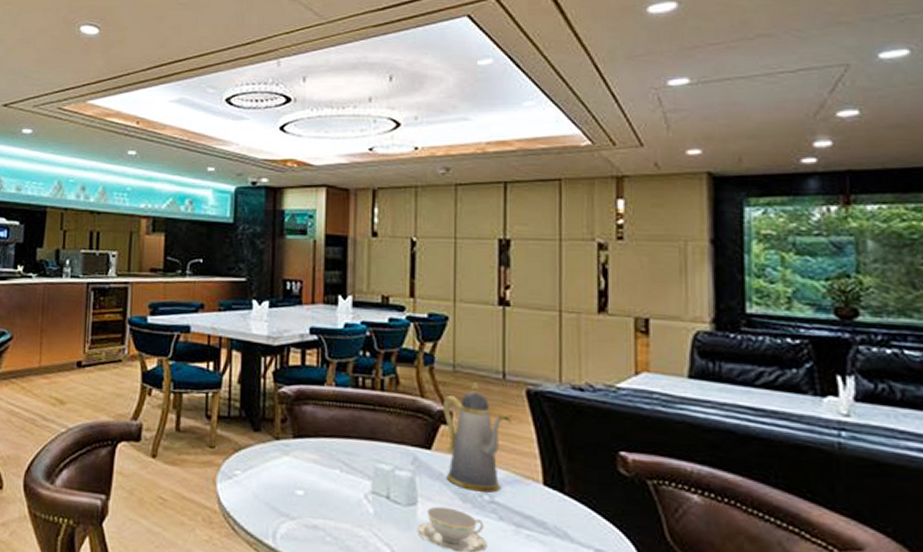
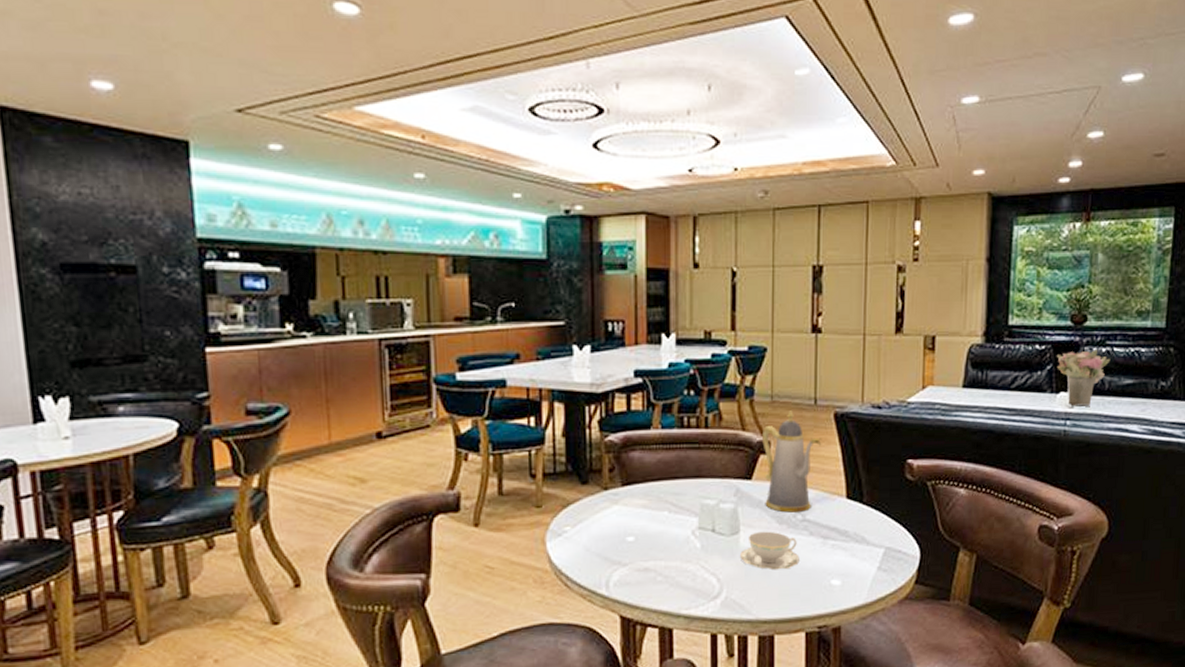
flower bouquet: none [817,350,900,417] -> present [1056,350,1111,406]

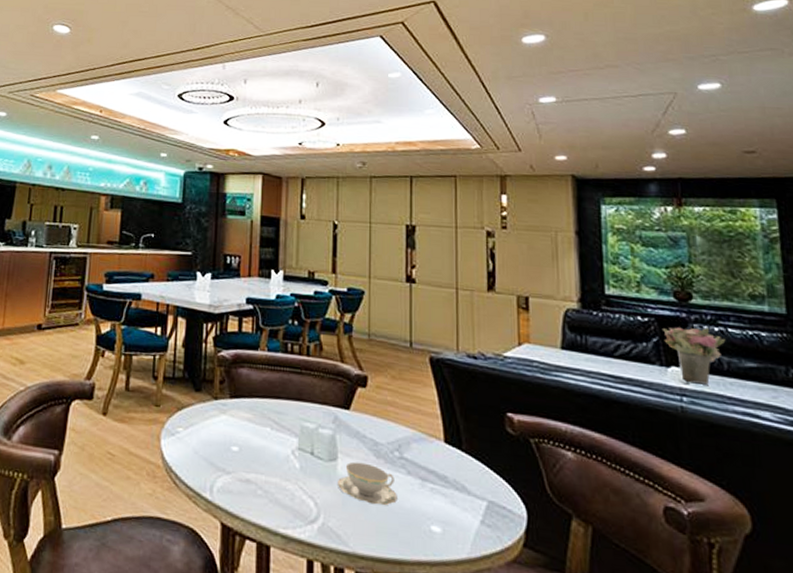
coffee pot: present [762,410,822,513] -> none [360,349,418,449]

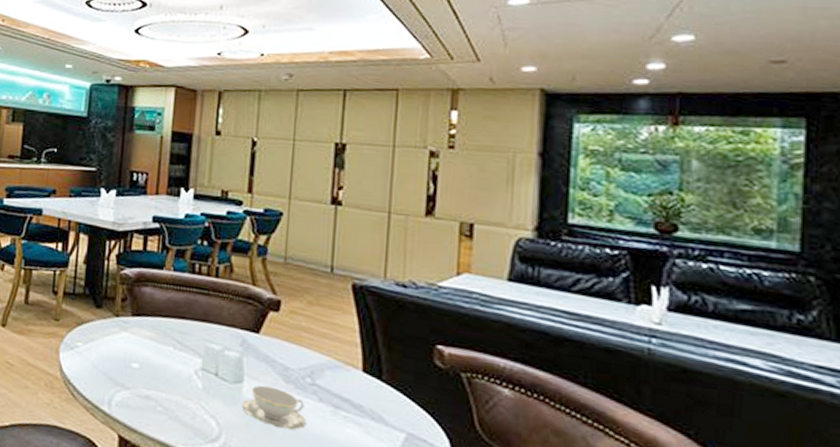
flower bouquet: present [661,327,726,385] -> none [634,261,715,327]

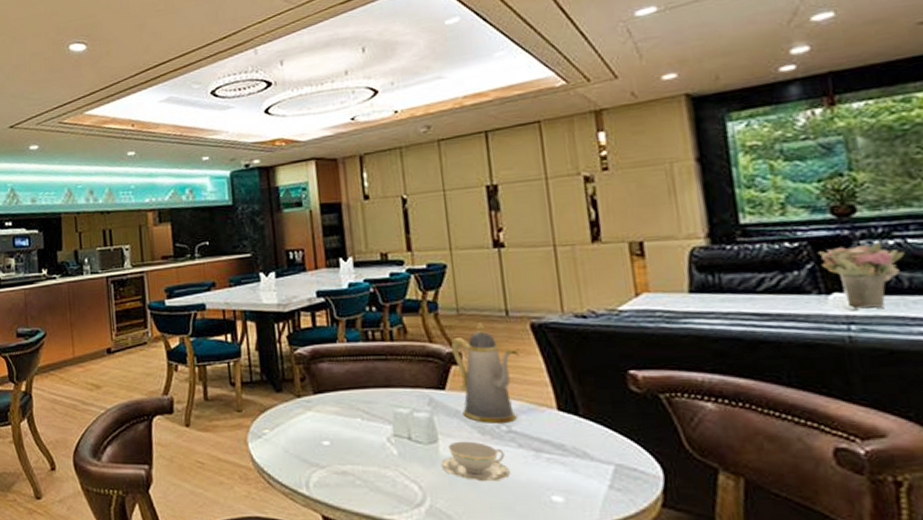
coffee pot: none [272,274,338,376] -> present [451,322,520,423]
flower bouquet: none [634,261,715,327] -> present [817,243,905,308]

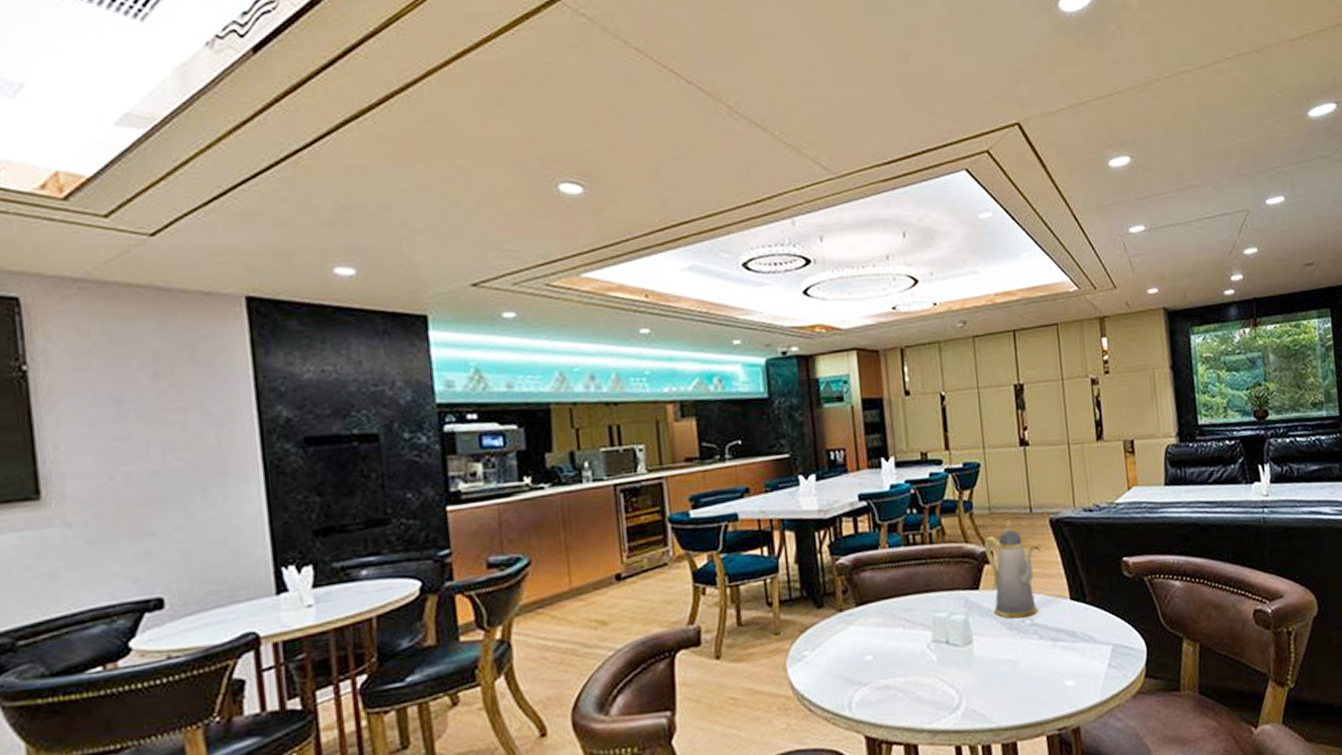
teacup: present [441,441,510,482] -> none [975,638,1033,677]
flower bouquet: present [817,243,905,308] -> none [1245,441,1295,494]

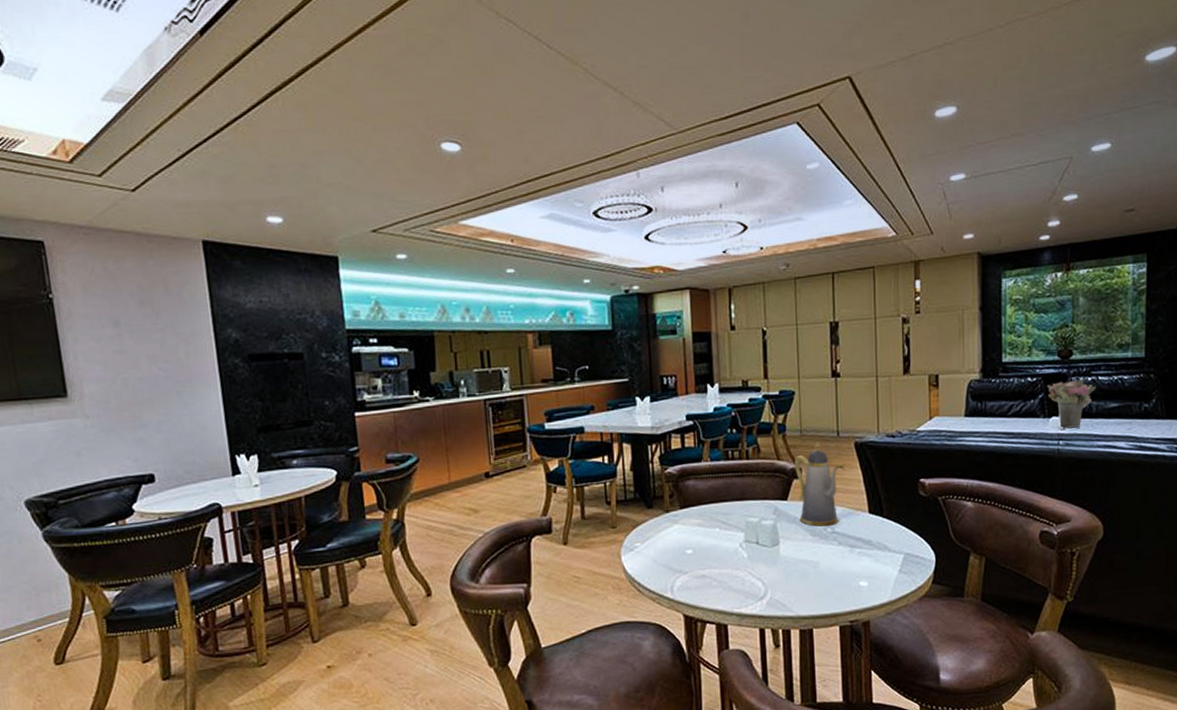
flower bouquet: none [1245,441,1295,494] -> present [1046,379,1096,428]

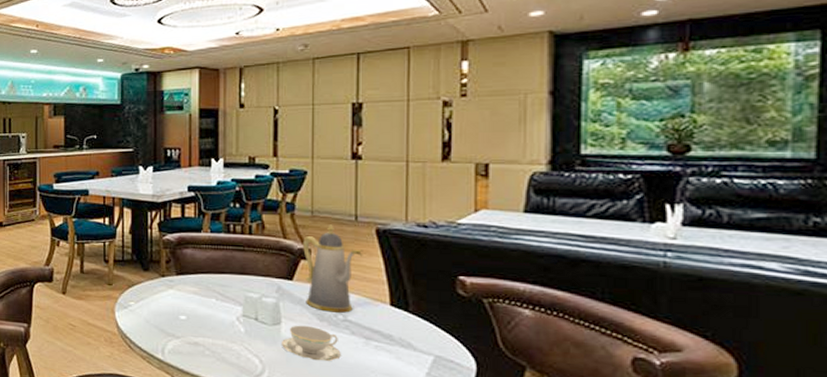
teacup: none [781,542,831,575] -> present [282,325,341,362]
flower bouquet: present [1046,379,1096,428] -> none [648,180,729,239]

